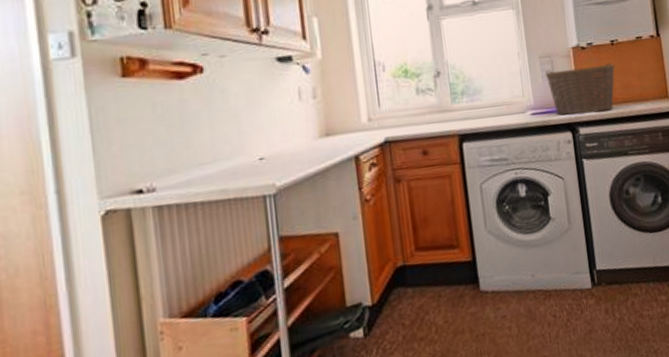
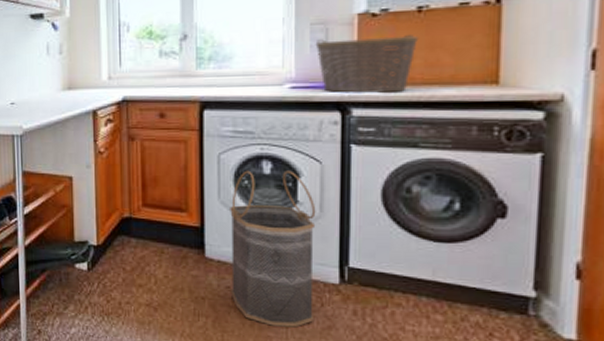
basket: none [496,190,579,345] -> present [230,170,316,328]

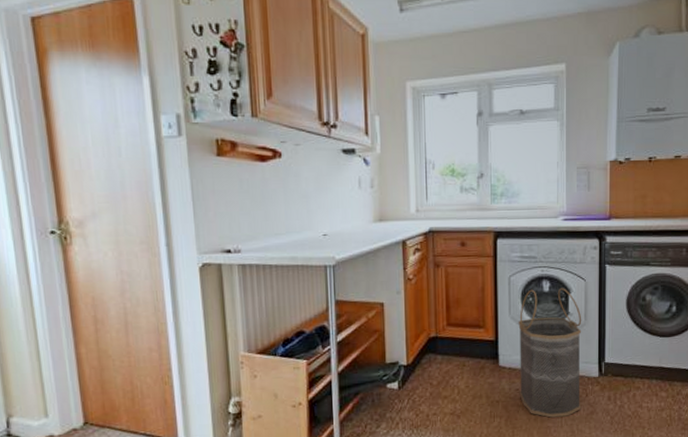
basket: present [315,35,419,93] -> none [580,179,650,224]

